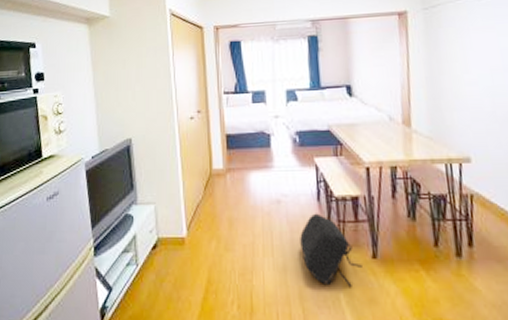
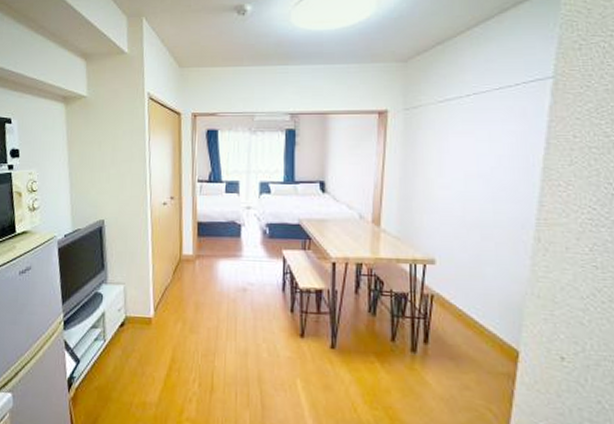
backpack: present [300,213,362,287] -> none [263,302,320,373]

